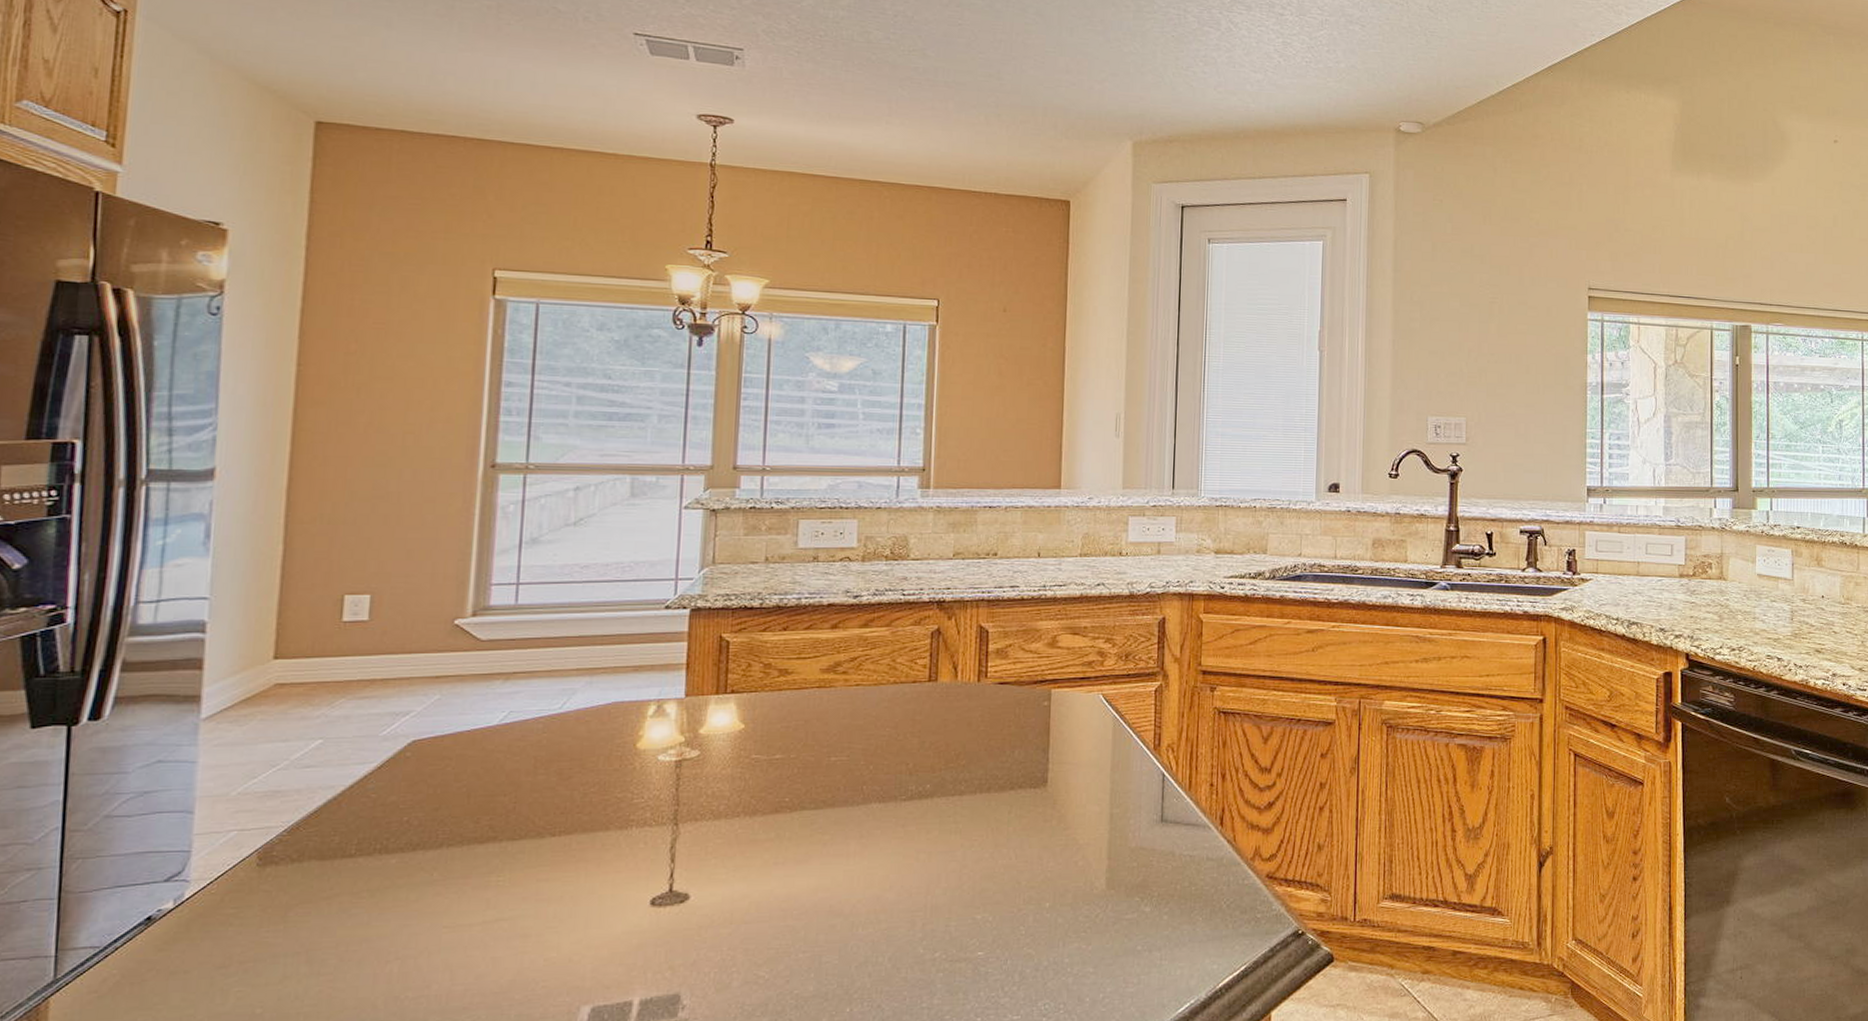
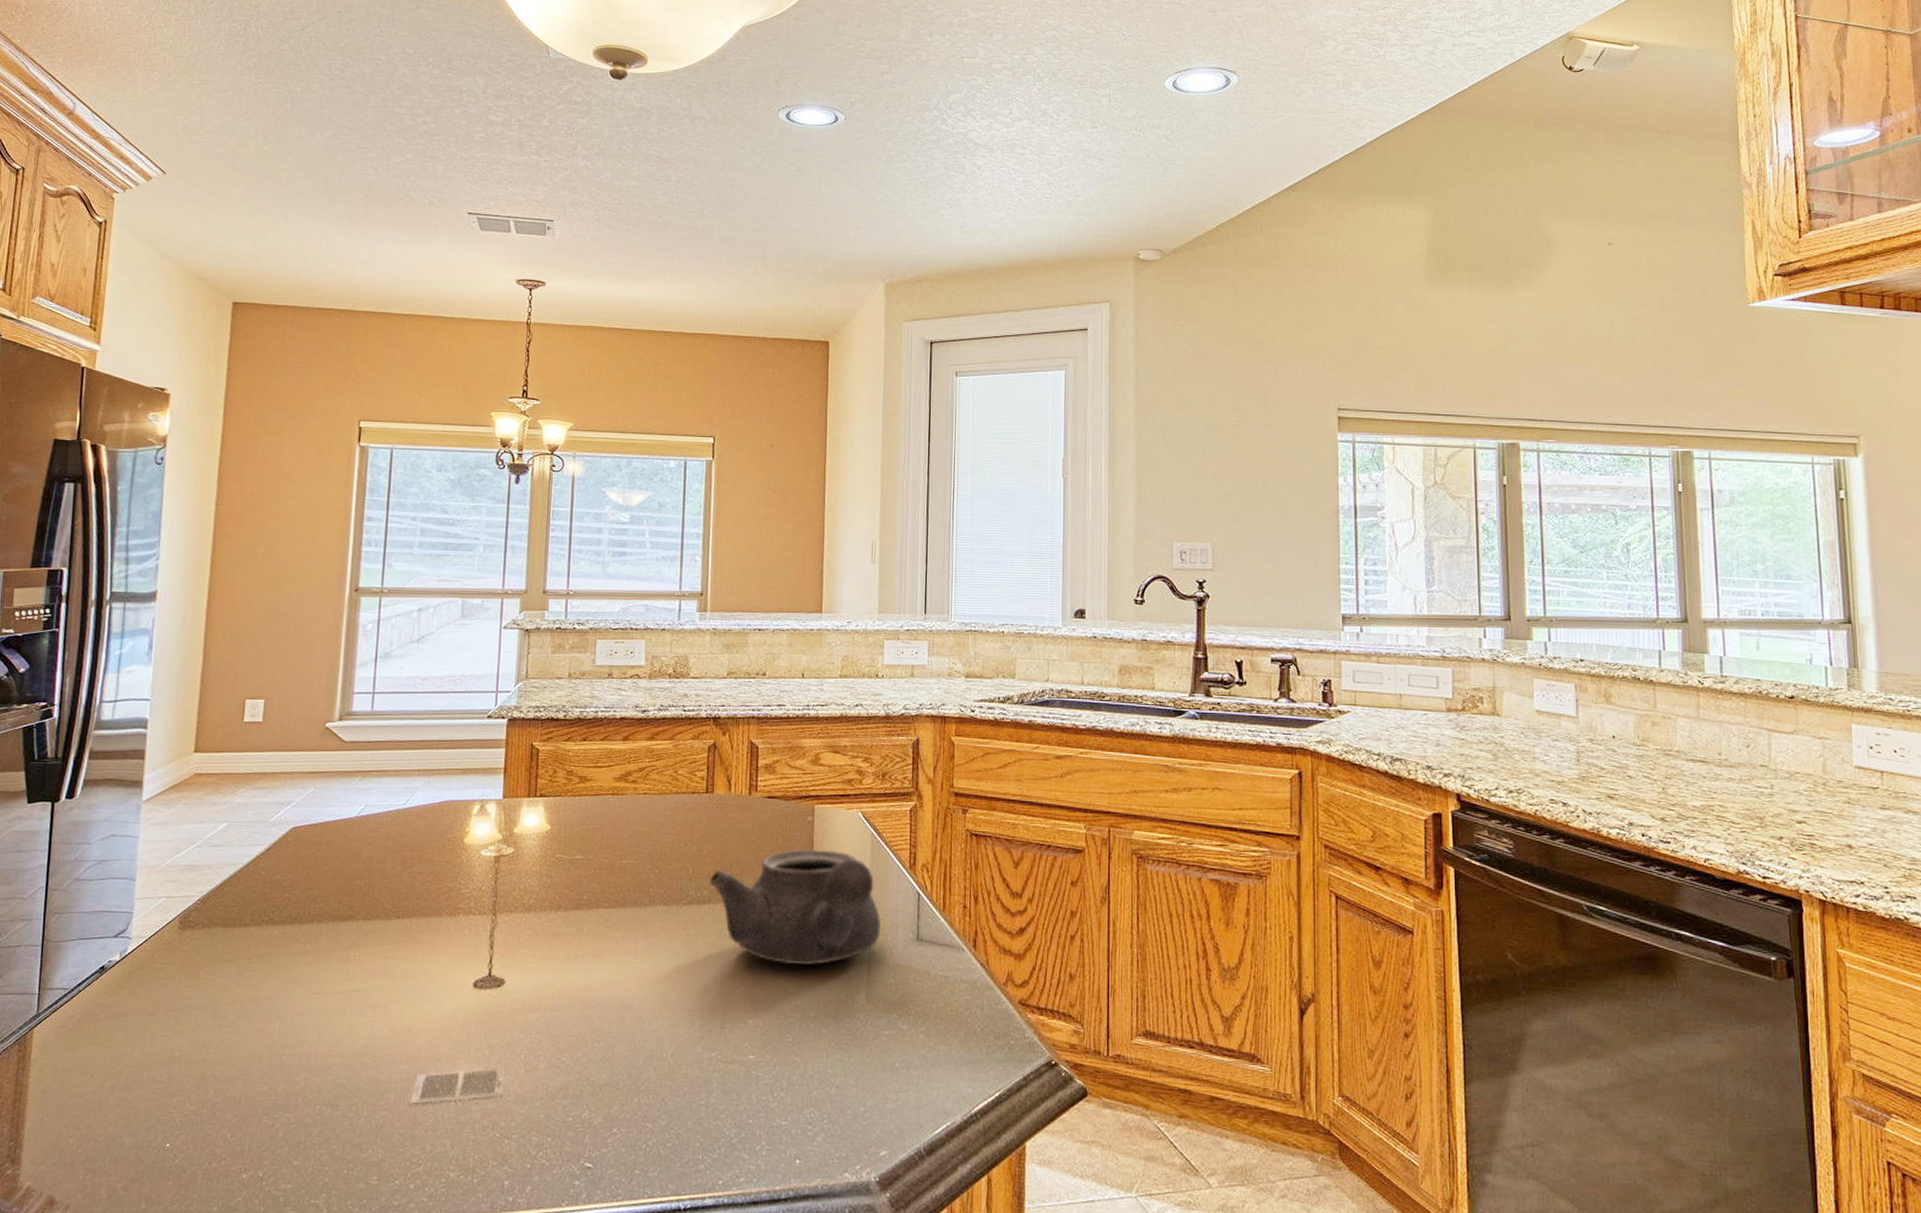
teapot: none [933,734,1122,856] -> present [709,848,881,965]

